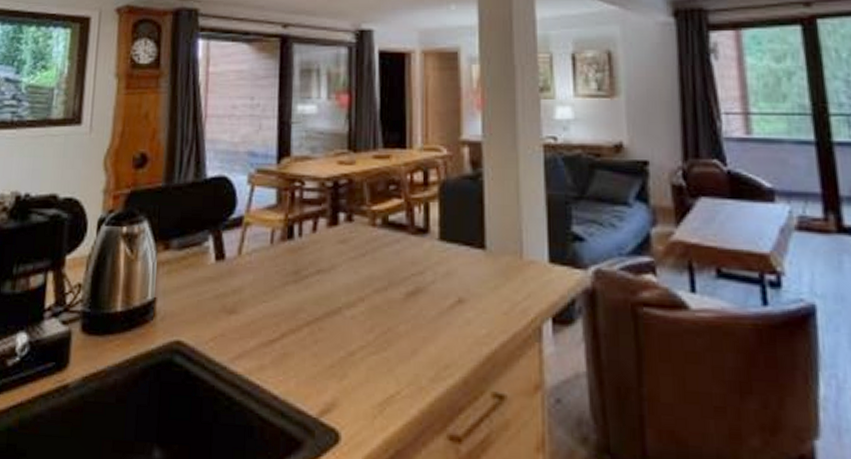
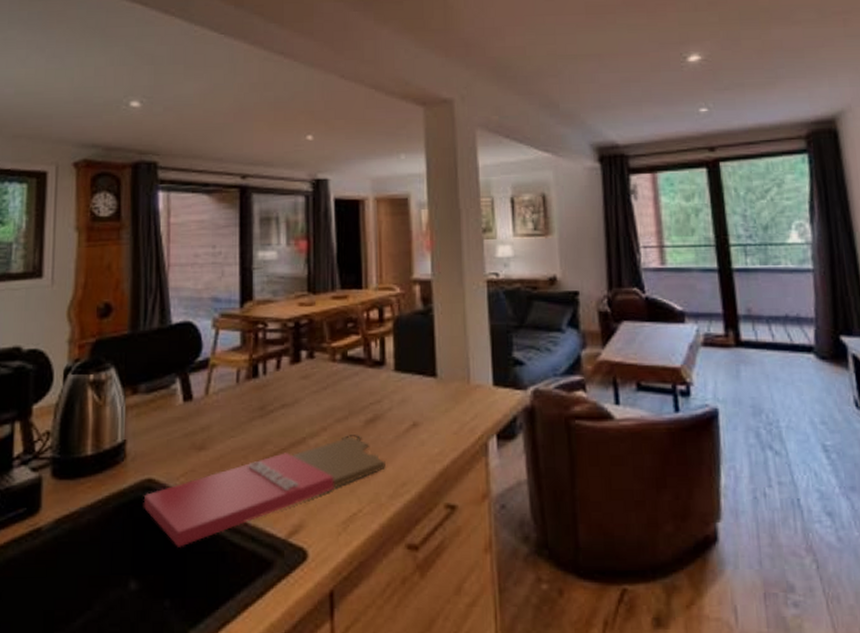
cutting board: none [170,306,427,418] -> present [143,433,385,547]

